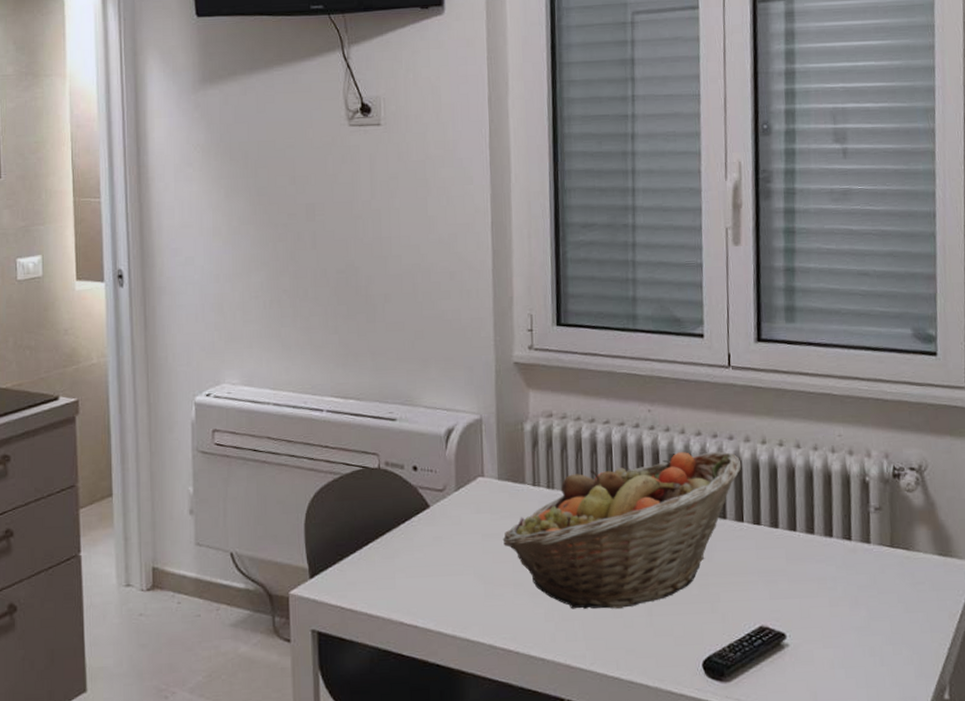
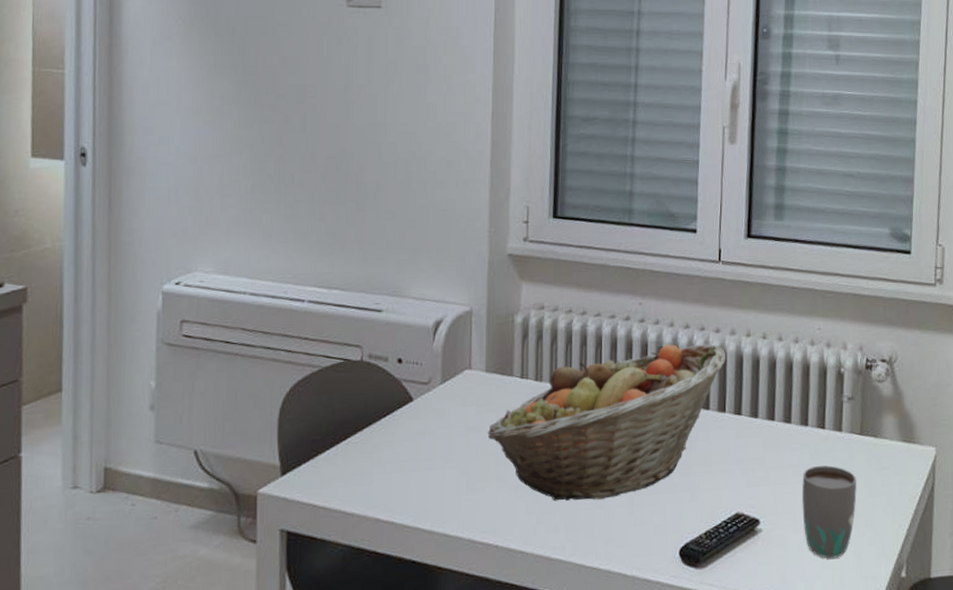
mug: none [829,579,890,677] -> present [801,465,857,559]

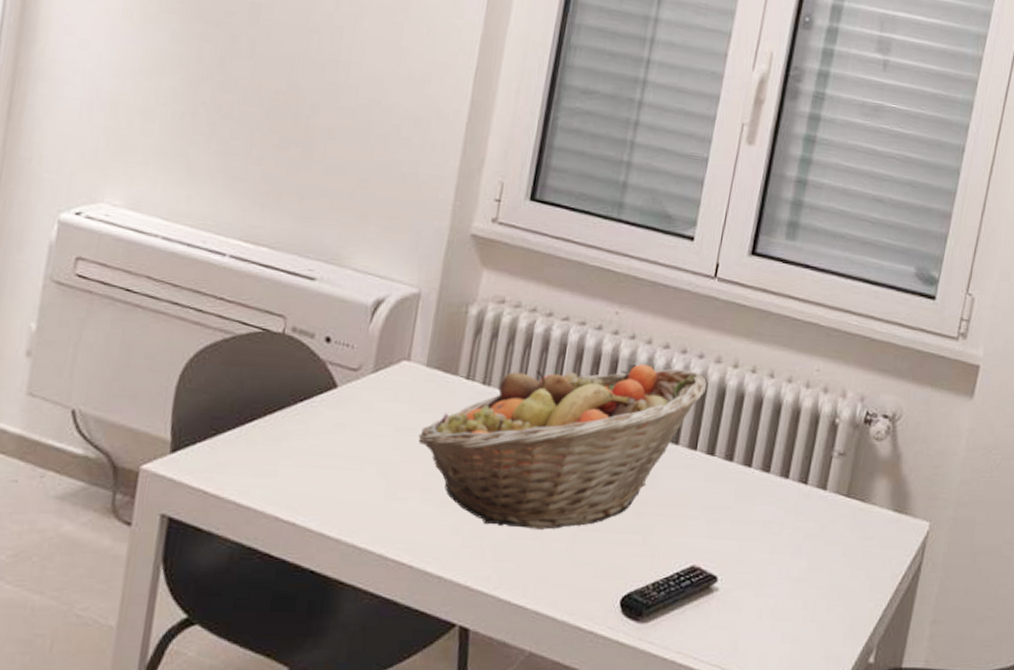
mug: present [801,465,857,559] -> none [766,525,834,632]

